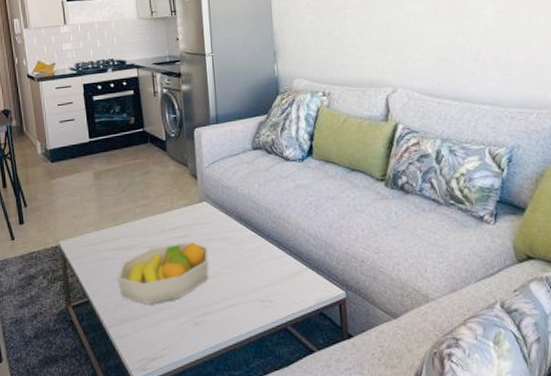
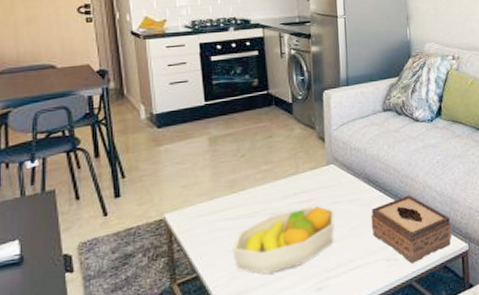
tissue box: none [243,236,327,307] -> present [370,195,452,264]

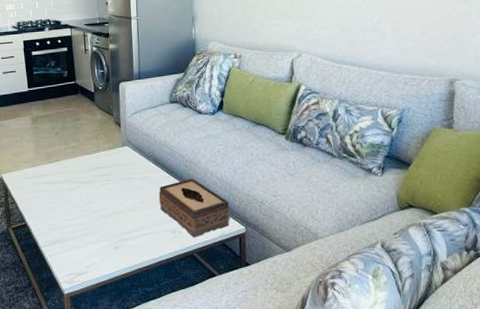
fruit bowl: present [233,206,335,274] -> none [50,179,129,229]

